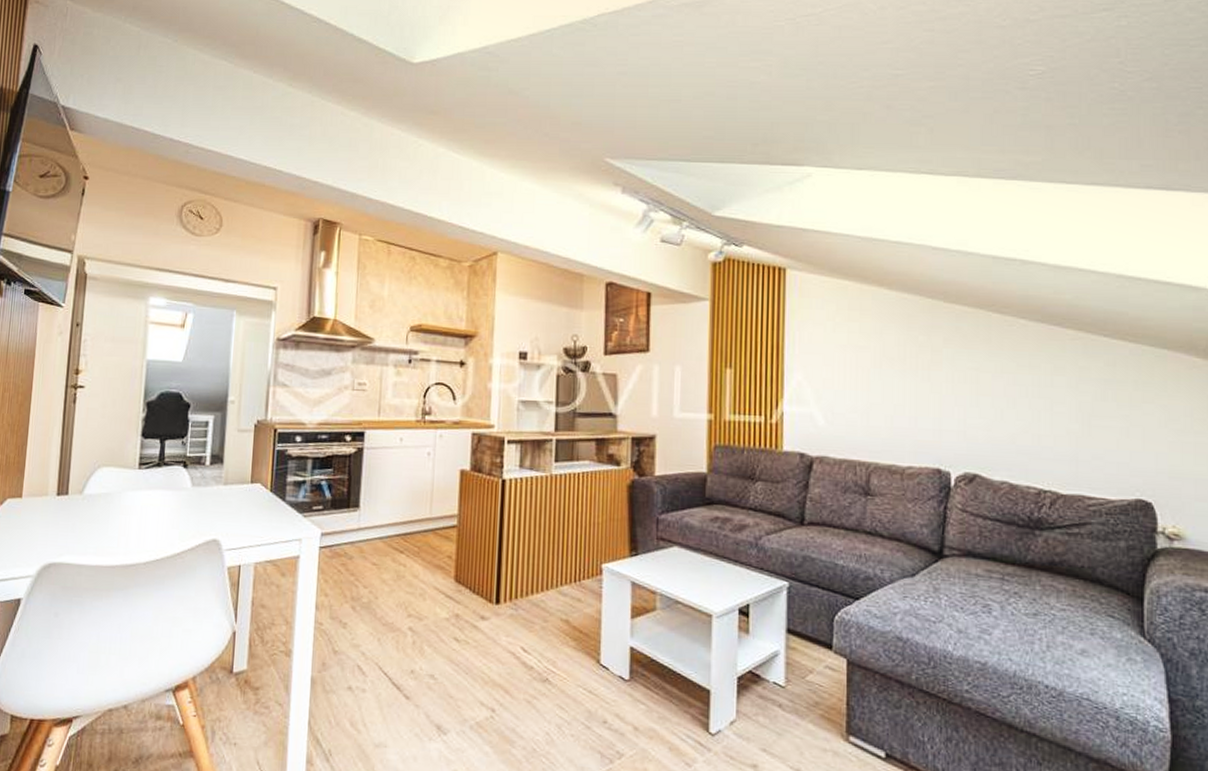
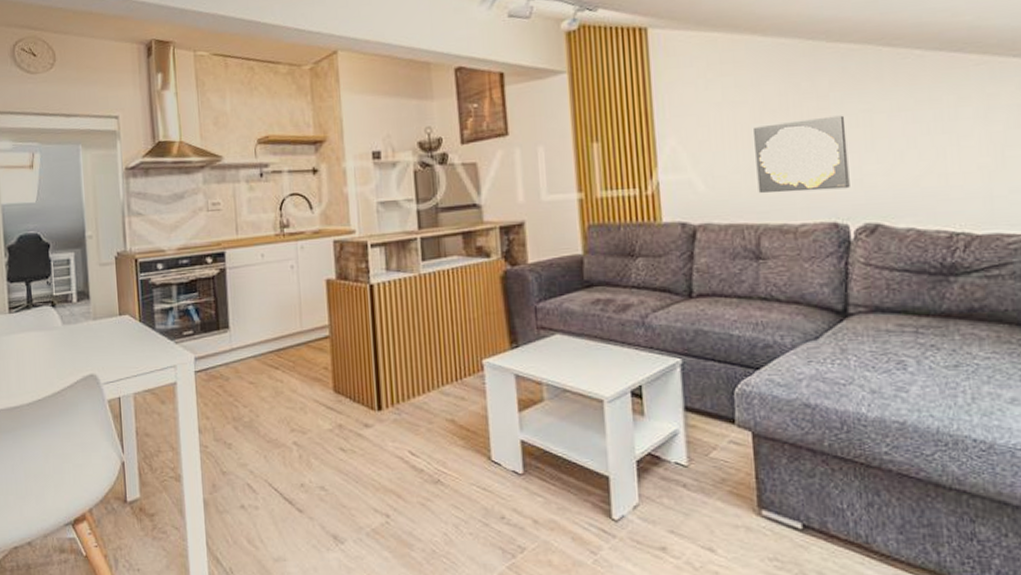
wall art: none [872,370,955,439] -> present [754,115,850,193]

